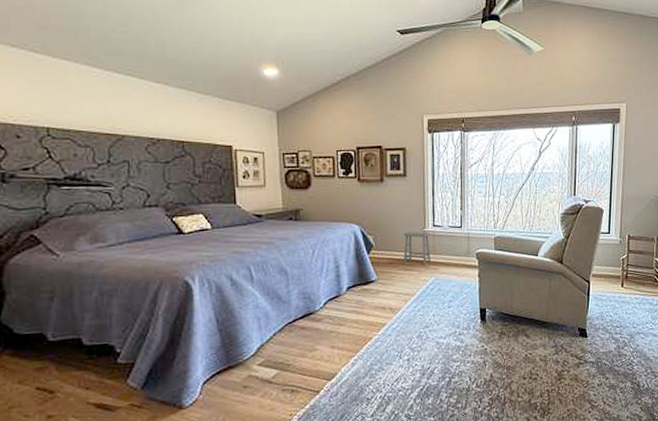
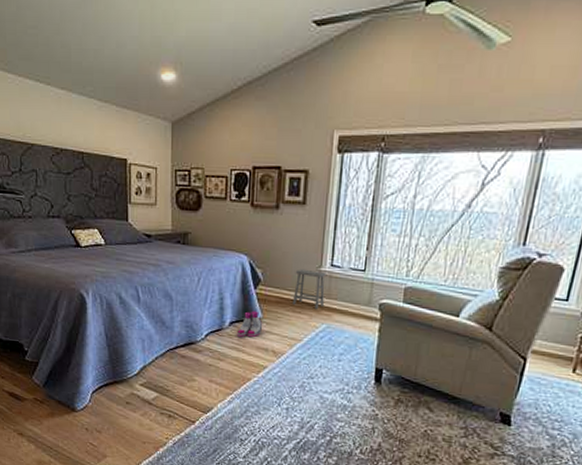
boots: none [355,273,379,300] -> present [237,310,263,338]

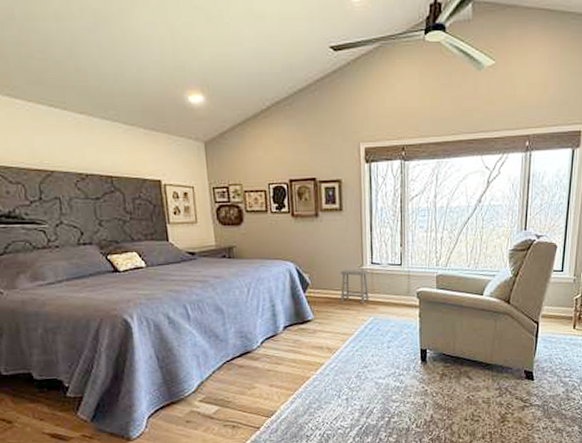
boots: present [237,310,263,338] -> none [292,313,316,339]

